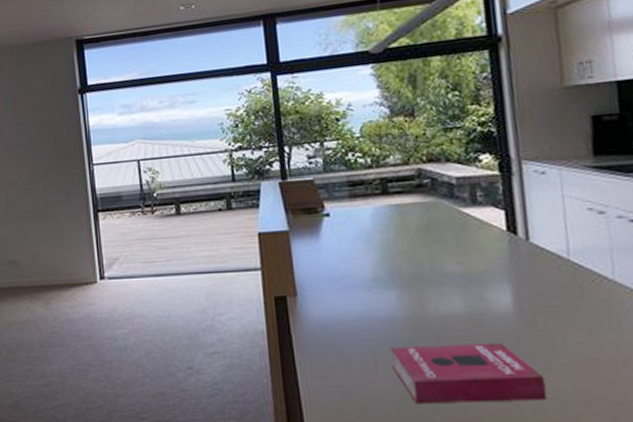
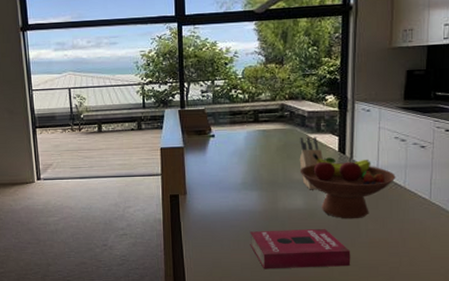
knife block: none [449,210,486,287] -> present [299,136,323,190]
fruit bowl: none [453,234,599,329] -> present [299,153,396,219]

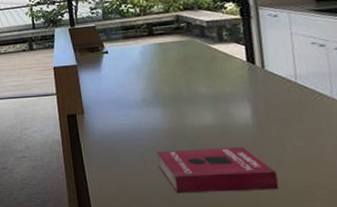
knife block: present [299,136,323,190] -> none [201,46,230,105]
fruit bowl: present [299,153,396,219] -> none [204,64,320,136]

